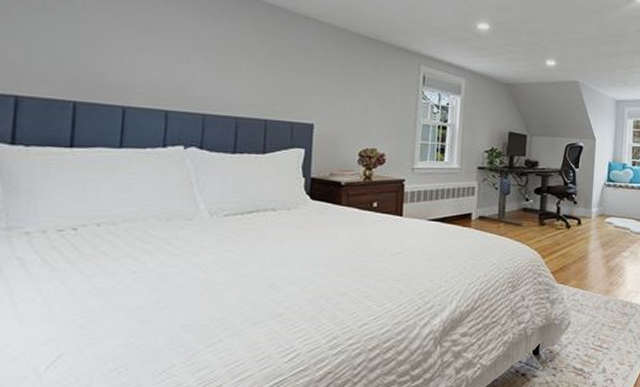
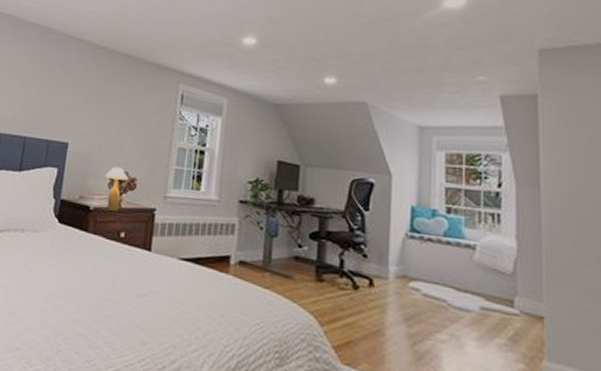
table lamp: none [354,142,378,185] -> present [104,165,129,211]

